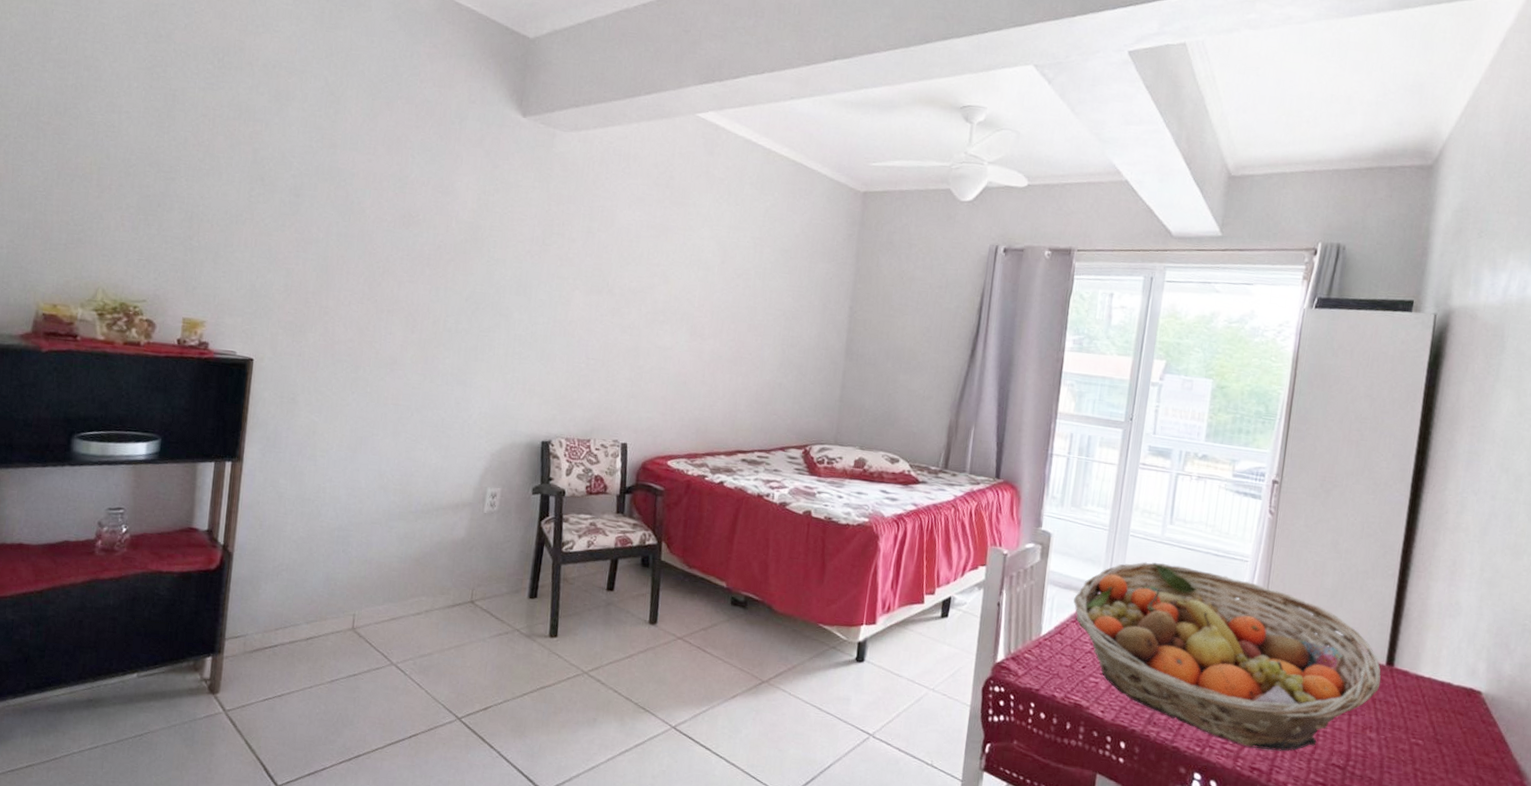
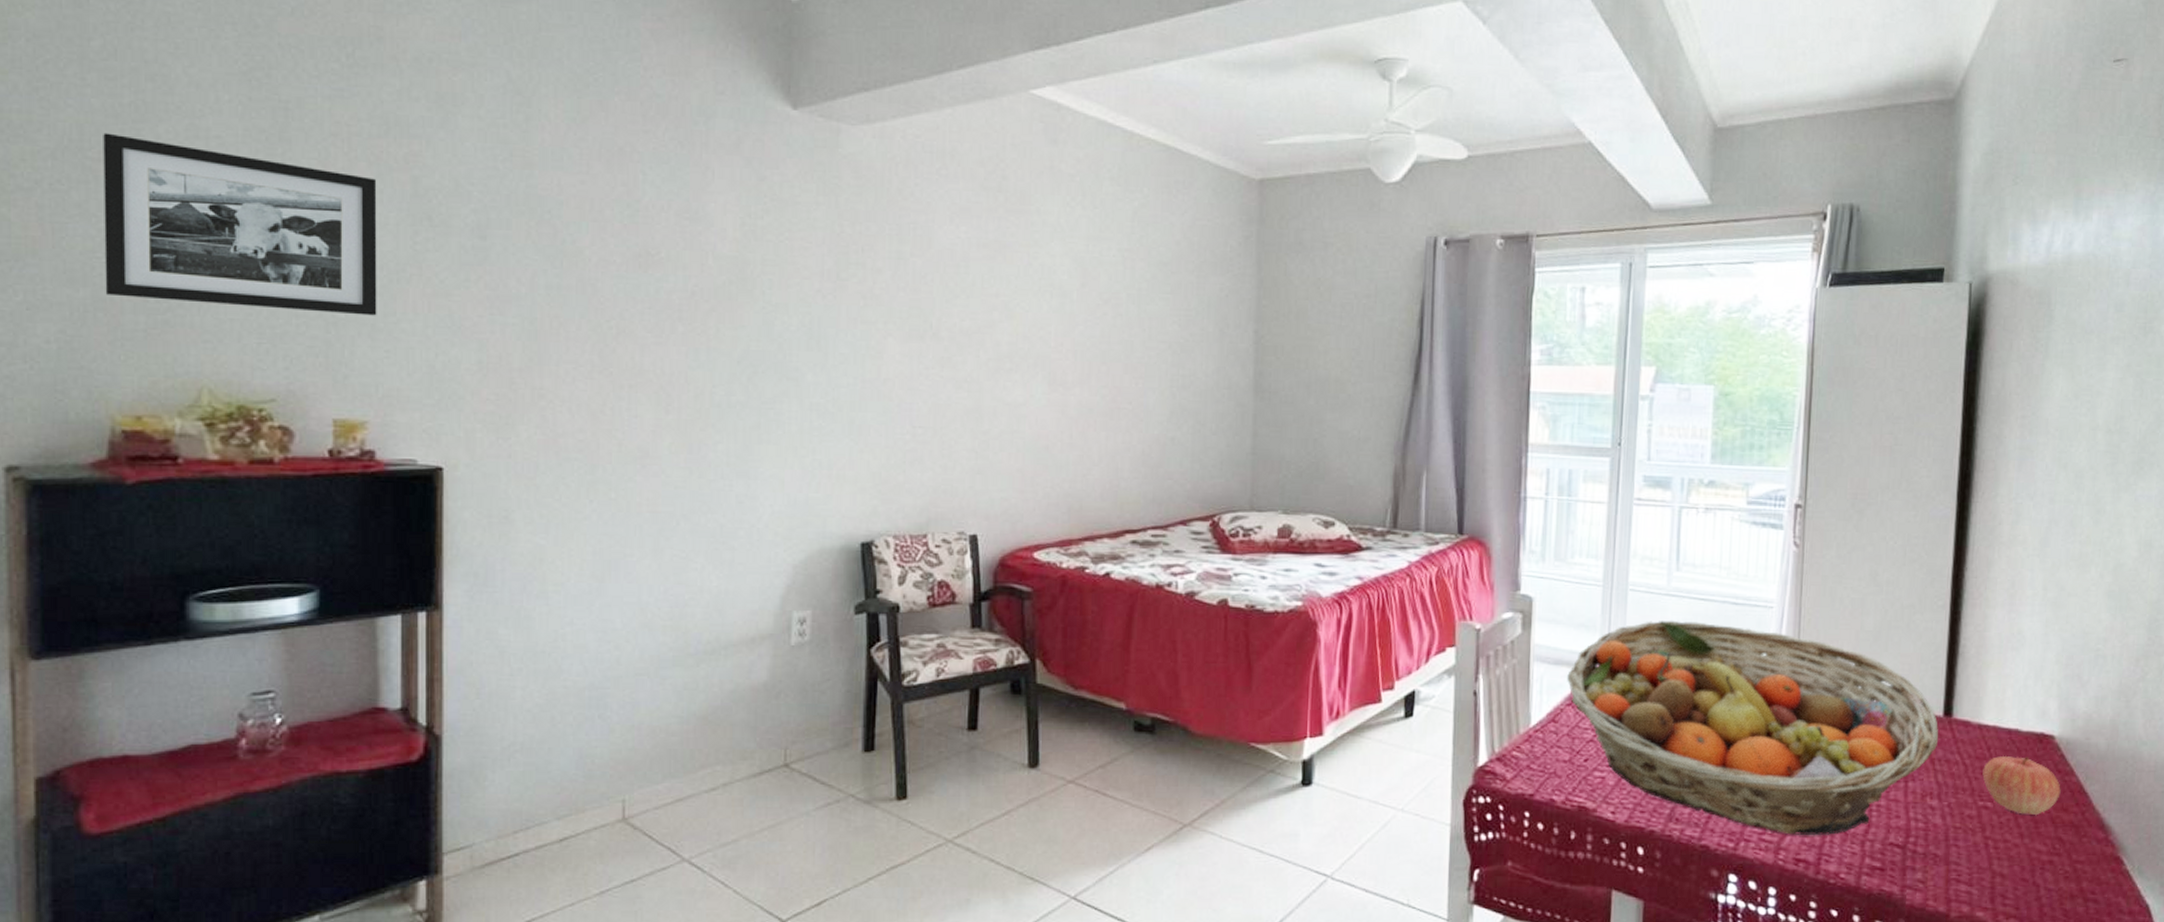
picture frame: none [42,104,230,246] -> present [103,133,377,316]
apple: none [1416,703,1484,756] -> present [1982,755,2061,815]

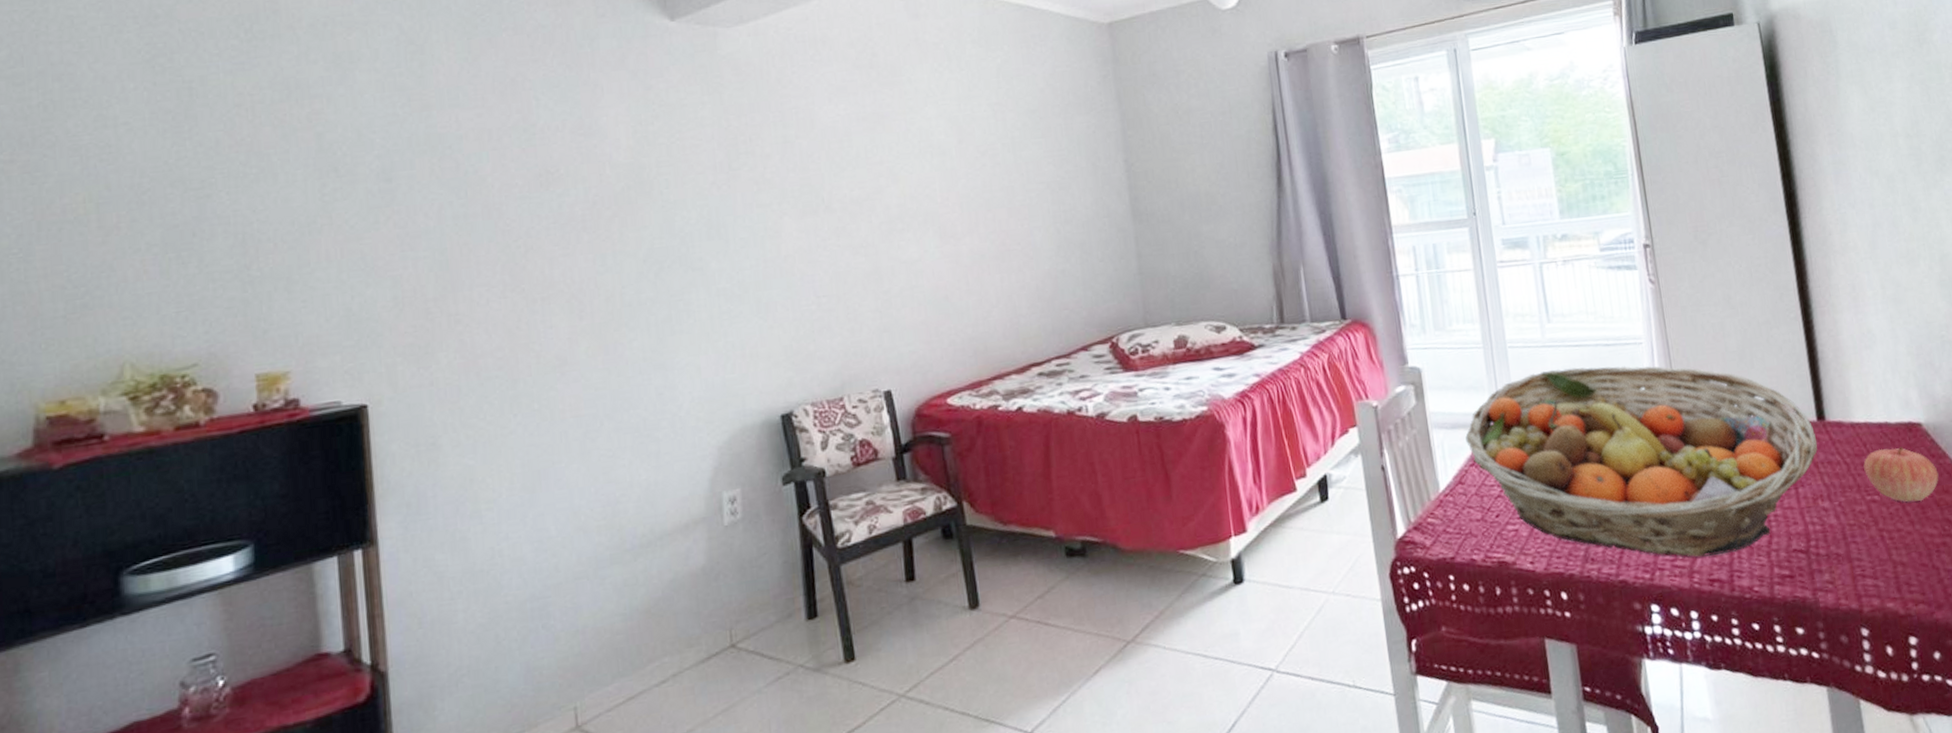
picture frame: present [103,133,377,316] -> none [14,134,292,288]

